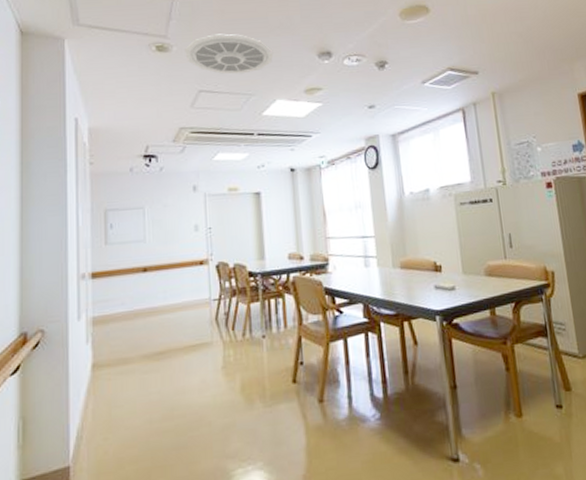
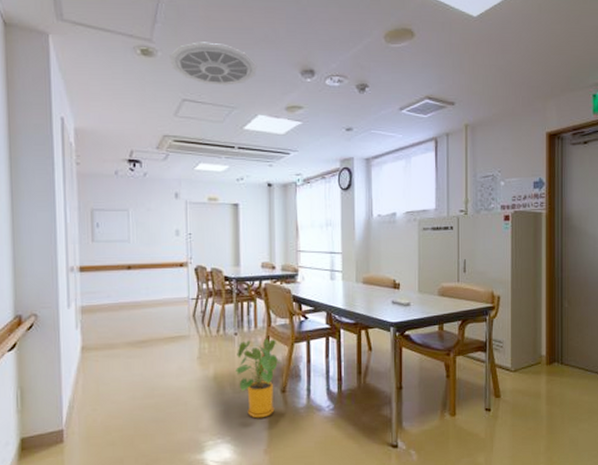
house plant: none [264,339,318,437] -> present [234,338,283,419]

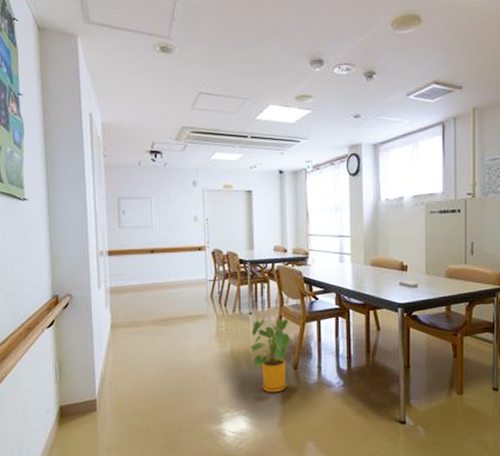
ceiling vent: present [170,42,257,86] -> none [186,37,268,78]

